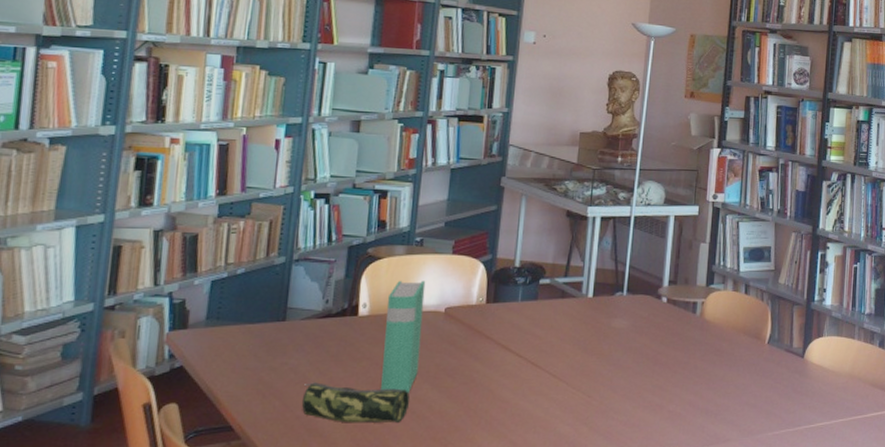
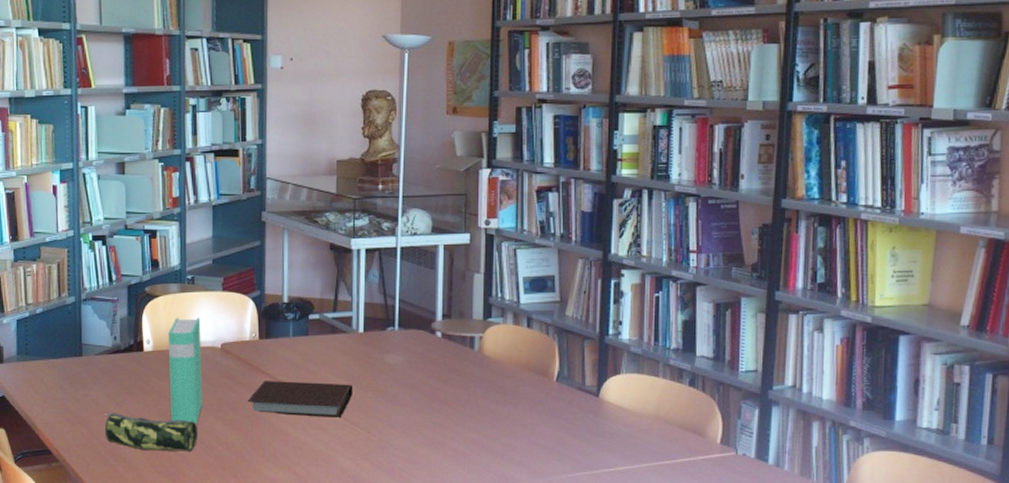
notebook: none [467,346,578,382] -> present [247,381,354,417]

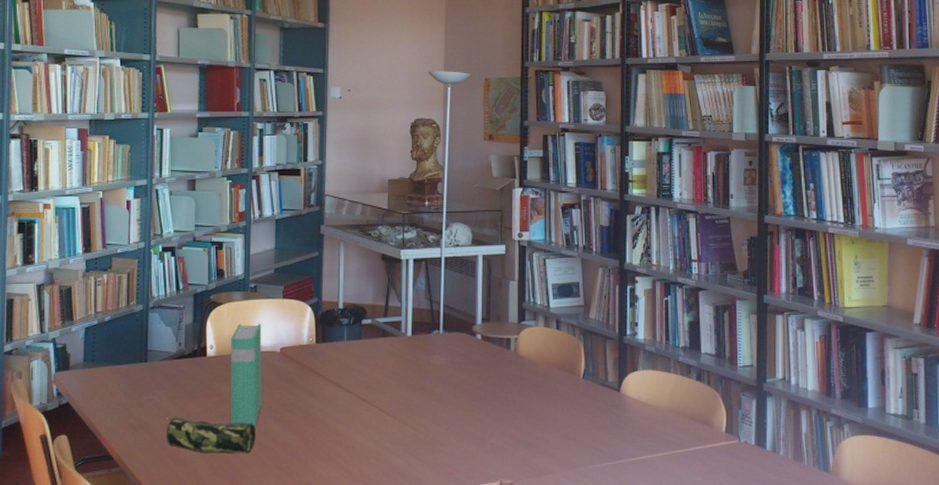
notebook: present [247,381,354,417] -> none [303,382,402,417]

